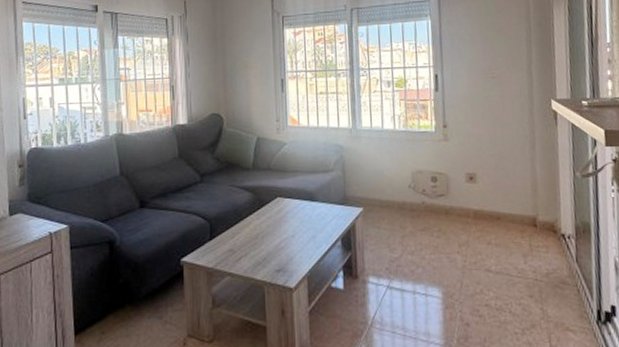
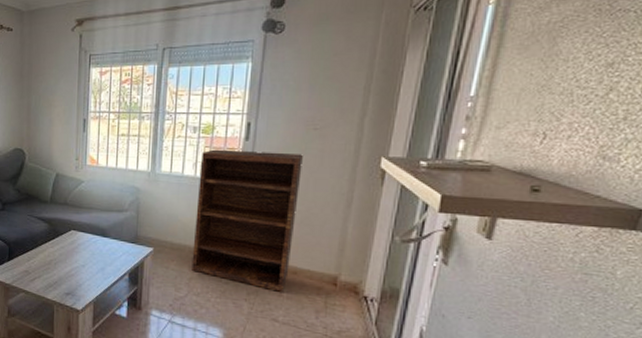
shelving unit: none [398,100,493,240] -> present [191,149,303,292]

